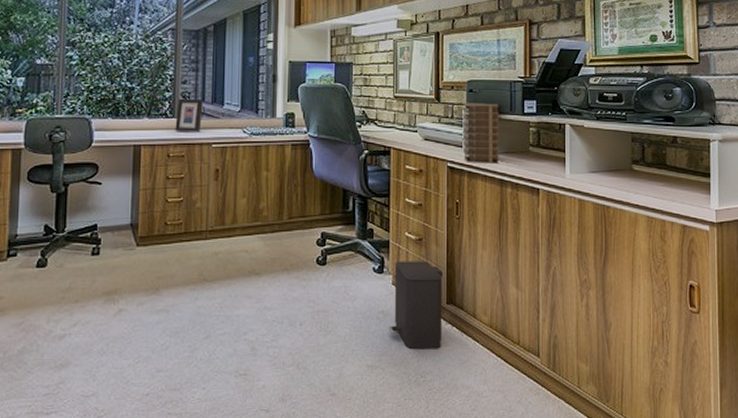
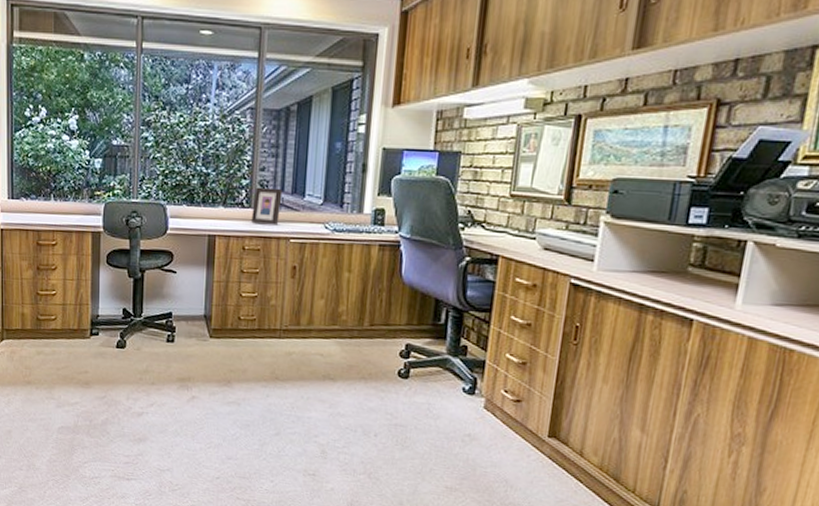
pedal bin: present [388,261,443,350] -> none [474,384,548,483]
file organizer: present [464,103,499,165] -> none [593,206,653,286]

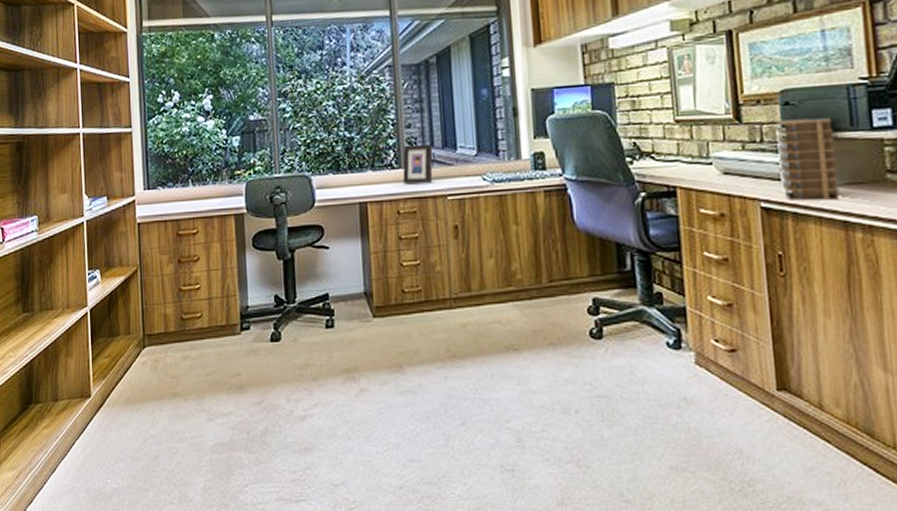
file organizer: none [593,206,653,286] -> present [777,118,840,202]

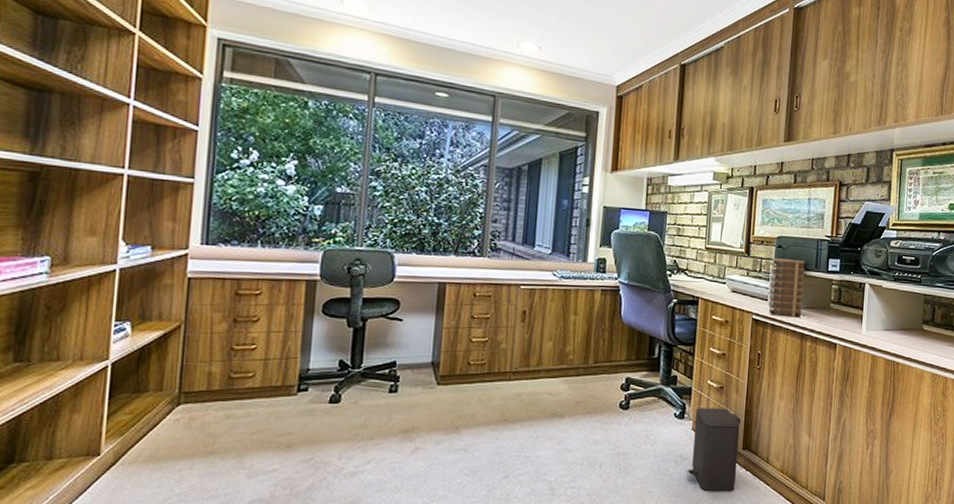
picture frame: present [402,144,433,185] -> none [483,237,514,273]
pedal bin: none [695,333,775,450] -> present [685,408,741,492]

